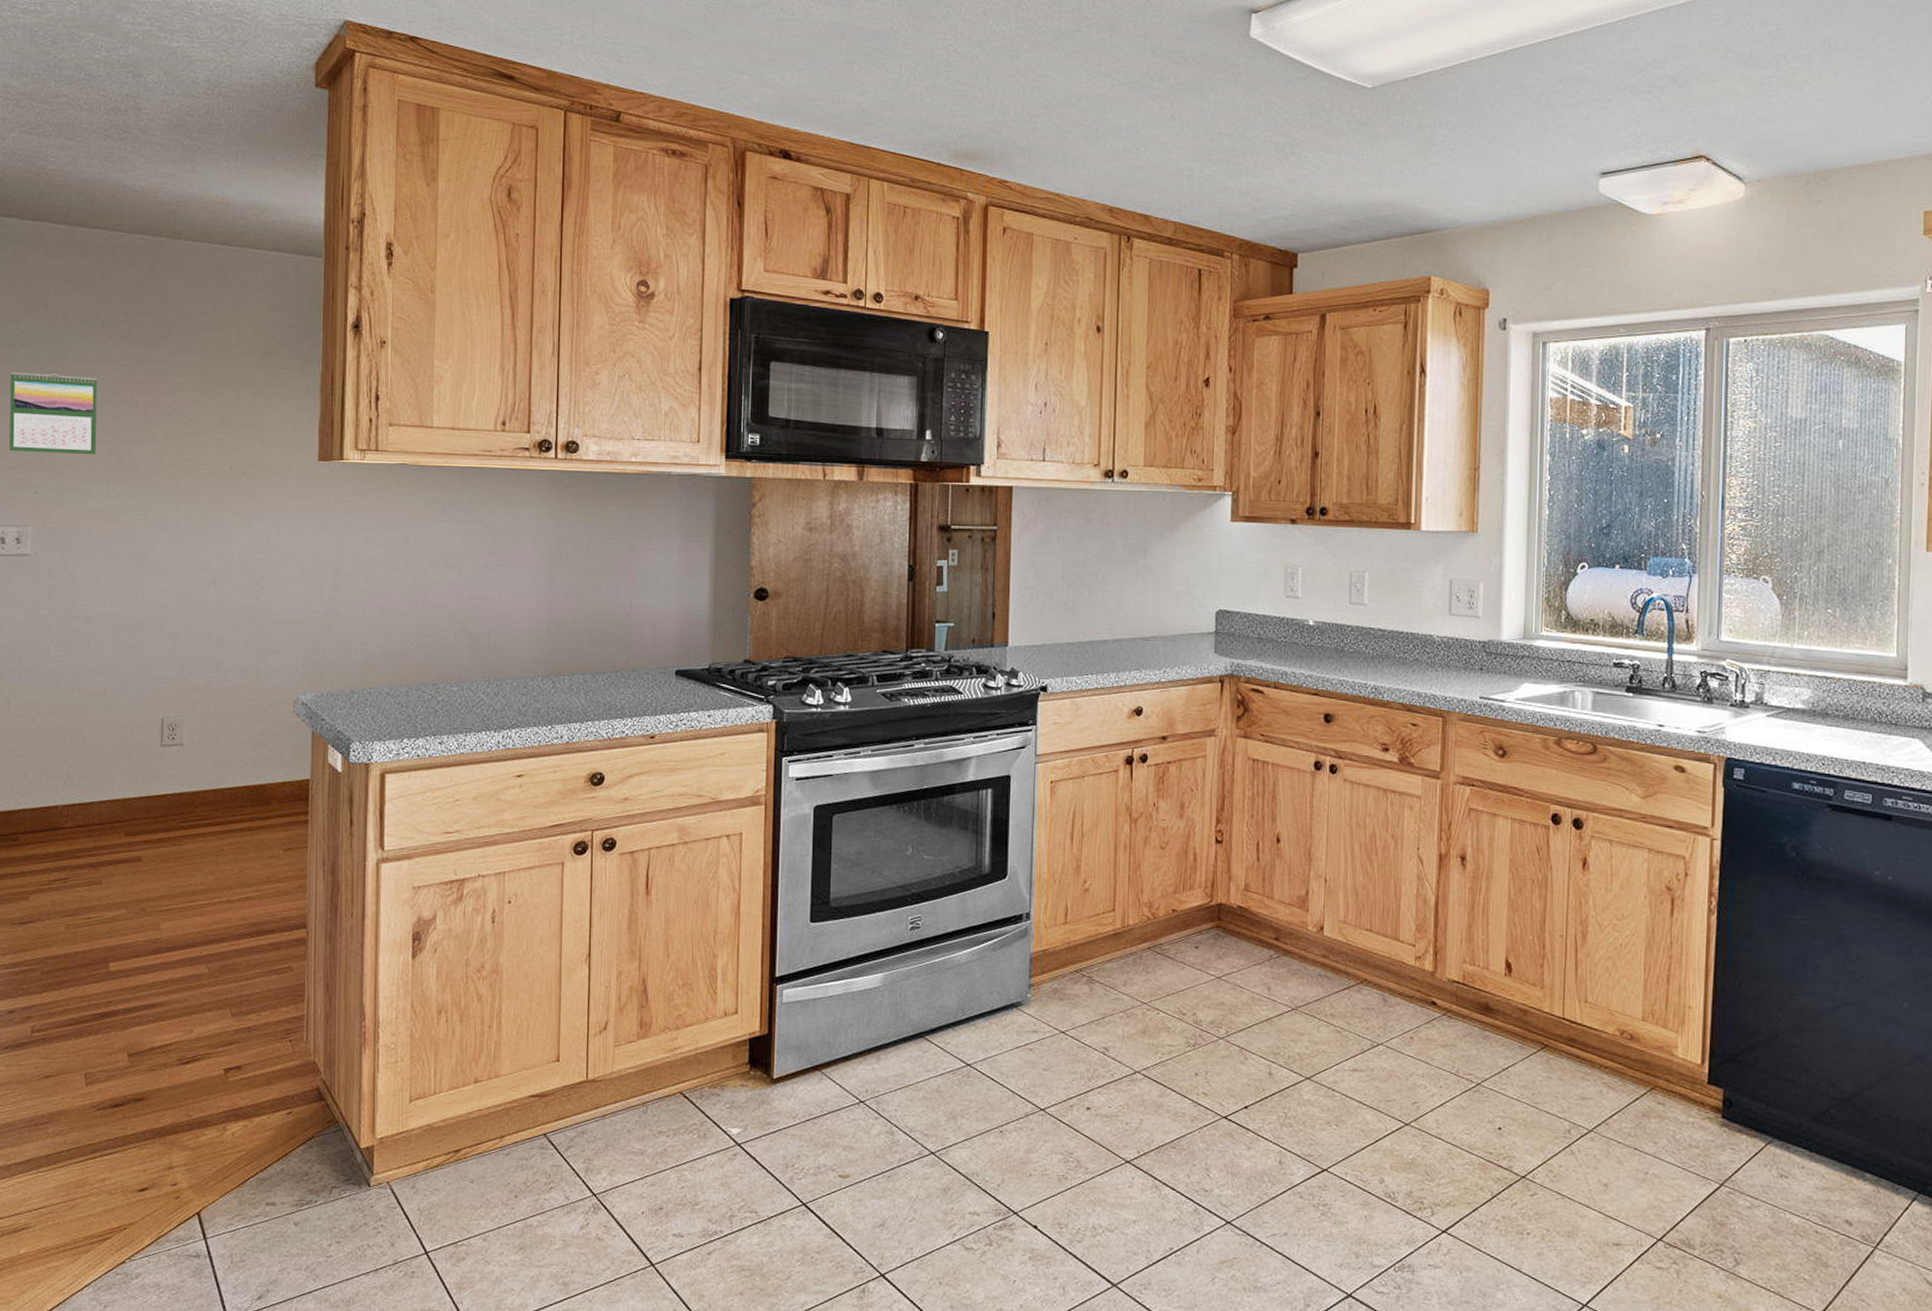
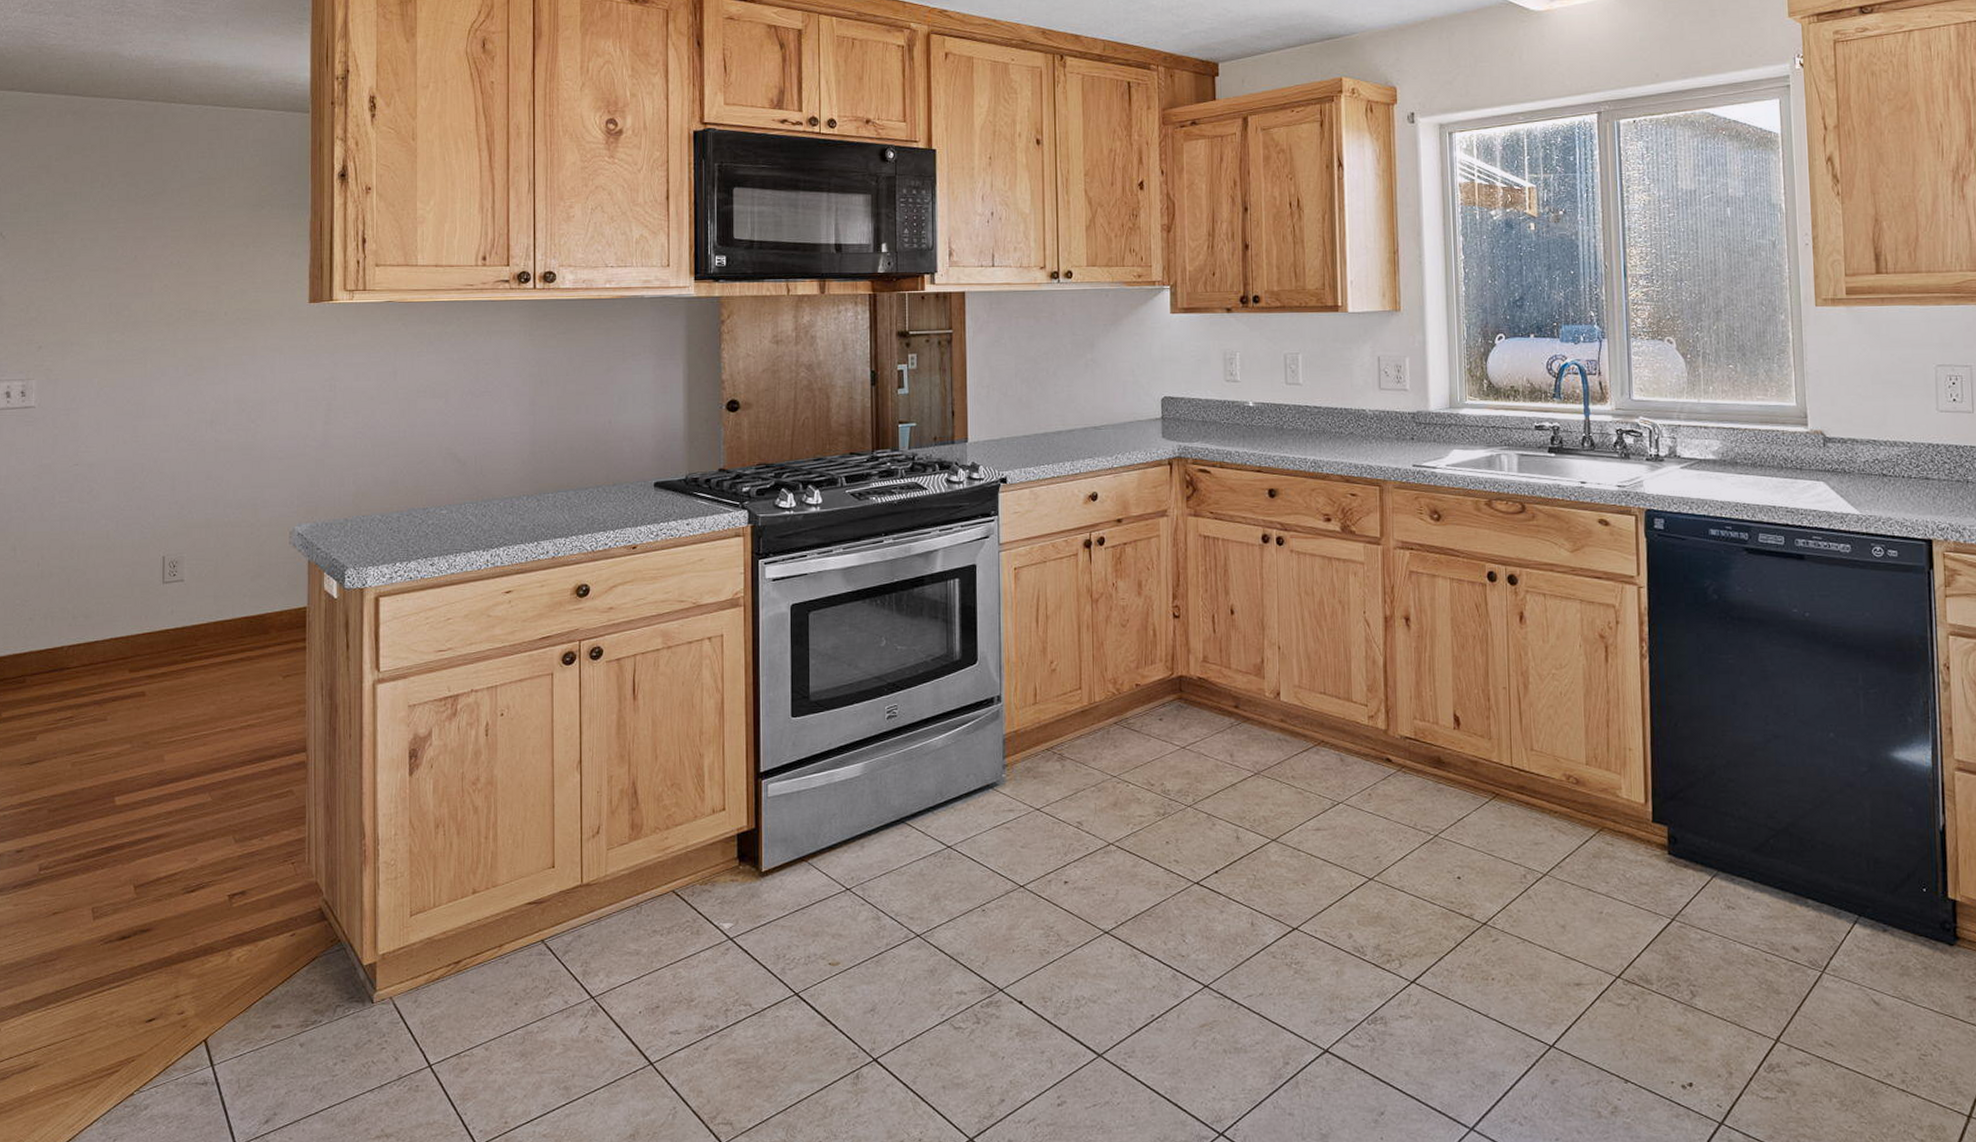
calendar: present [9,371,98,455] -> none [14,234,98,310]

